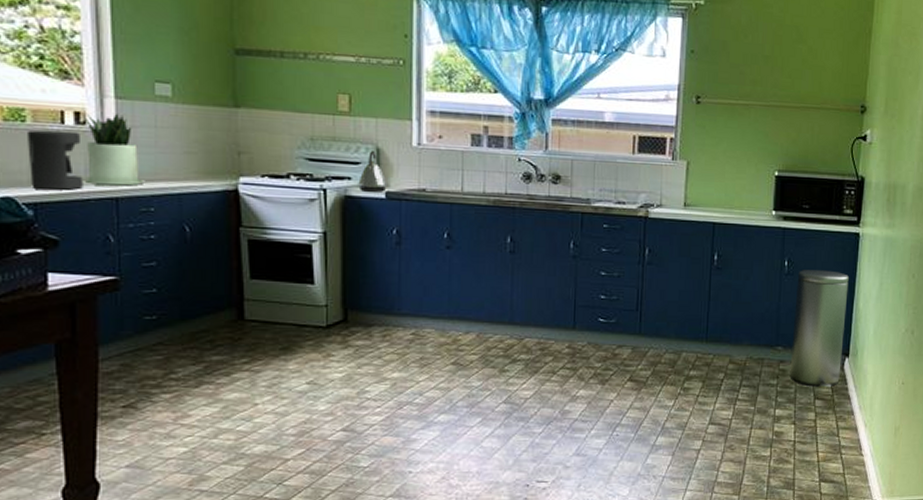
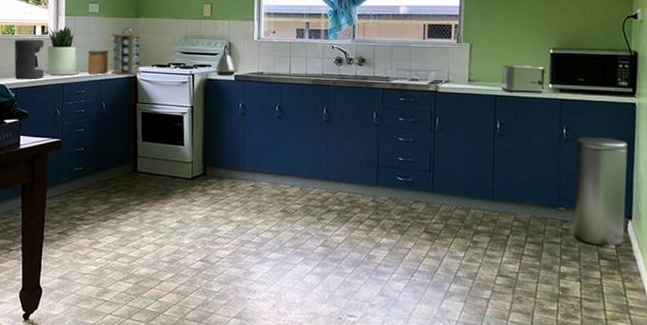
jar: none [156,150,192,187] -> present [87,50,109,75]
spice rack: none [194,120,247,189] -> present [110,27,143,76]
toaster: none [720,187,770,222] -> present [501,64,546,94]

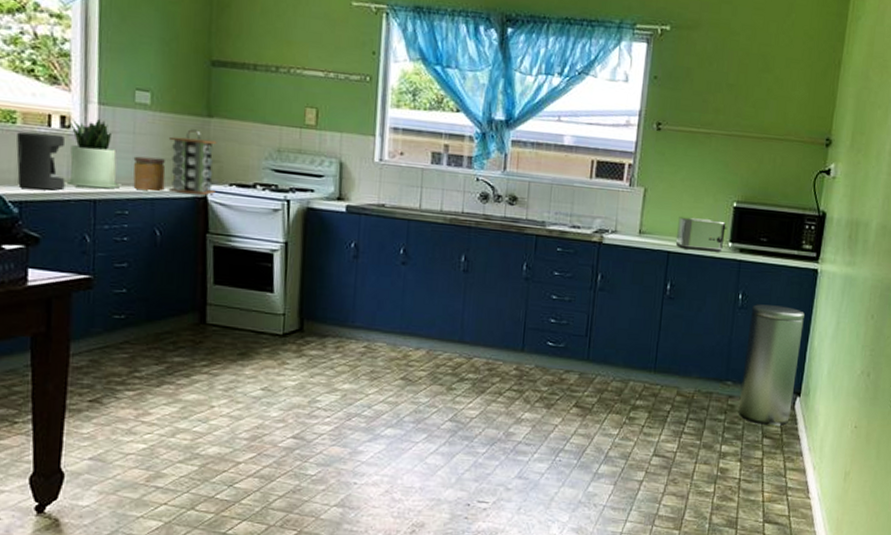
kettle: present [216,45,236,77] -> none [320,165,348,207]

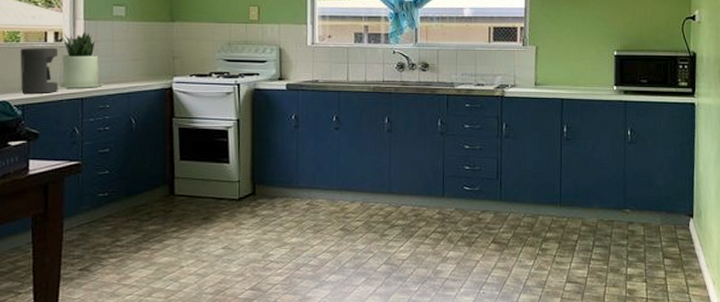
jar: present [133,156,166,192] -> none [112,59,139,87]
spice rack: present [168,129,217,196] -> none [140,33,179,87]
toaster: present [675,216,727,253] -> none [567,67,611,97]
pedal bin: present [738,304,805,427] -> none [638,138,688,247]

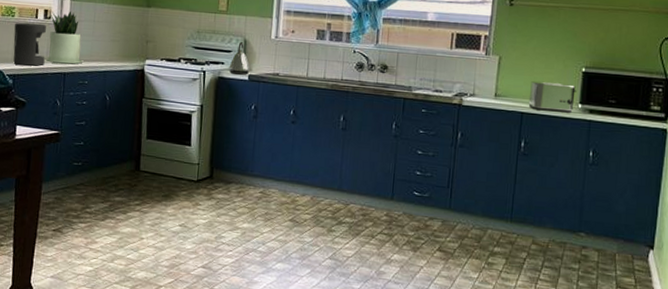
kettle: none [265,51,288,86] -> present [229,42,250,76]
toaster: none [567,67,611,97] -> present [528,80,577,114]

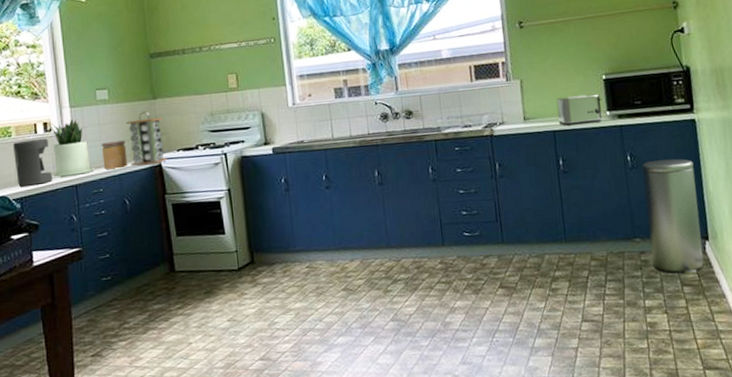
jar: none [92,39,115,66] -> present [101,140,128,170]
spice rack: none [116,17,153,69] -> present [126,111,167,167]
kettle: present [229,42,250,76] -> none [250,116,273,152]
pedal bin: none [591,161,655,278] -> present [641,158,704,274]

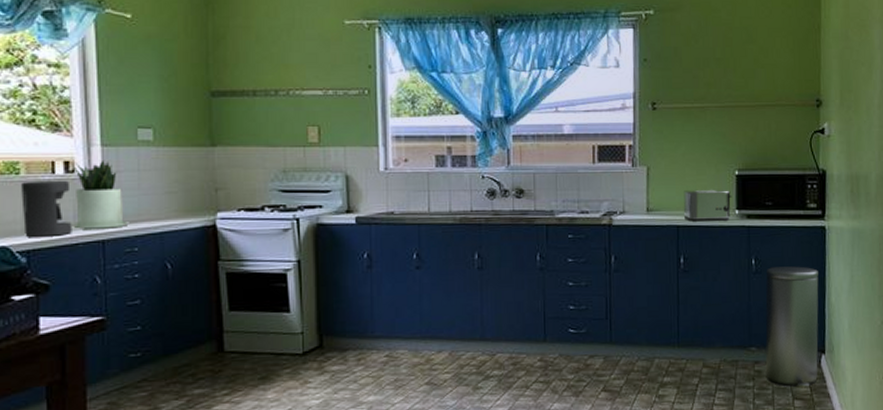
jar: present [101,140,128,170] -> none [139,192,173,226]
spice rack: present [126,111,167,167] -> none [174,160,224,225]

